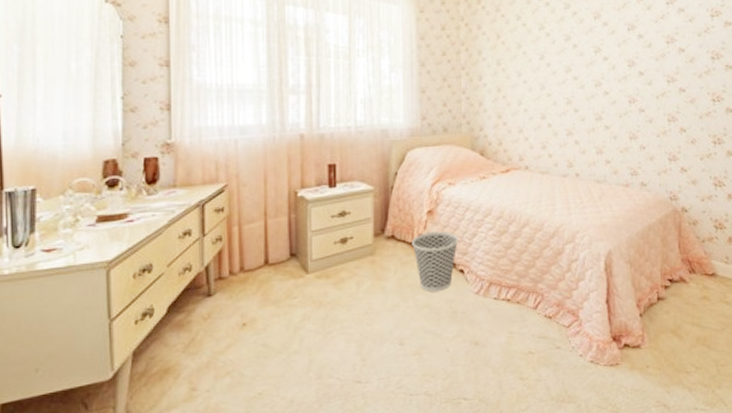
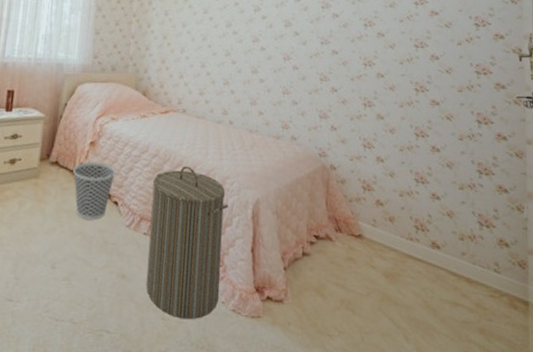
laundry hamper: none [500,225,580,377] -> present [146,166,228,320]

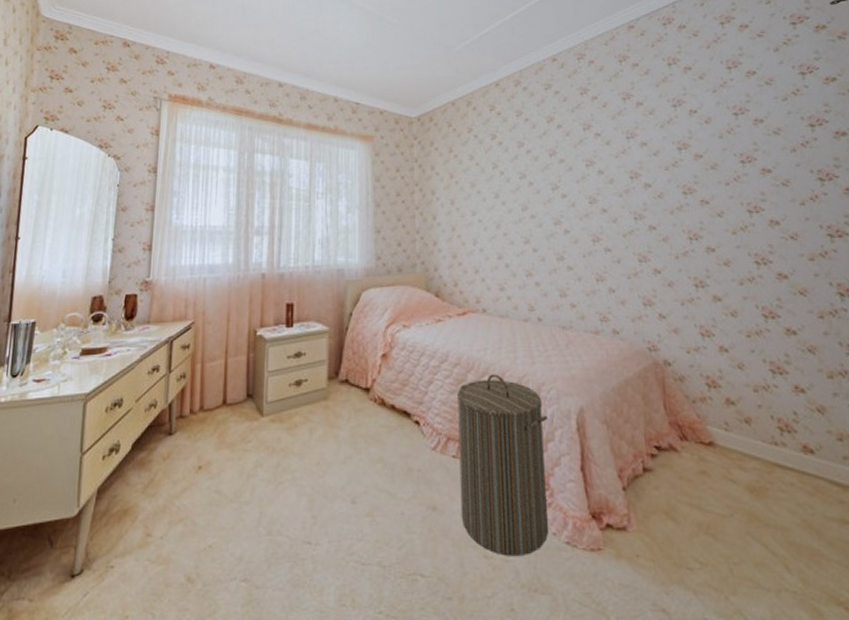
wastebasket: present [73,161,116,221] -> none [366,377,414,444]

